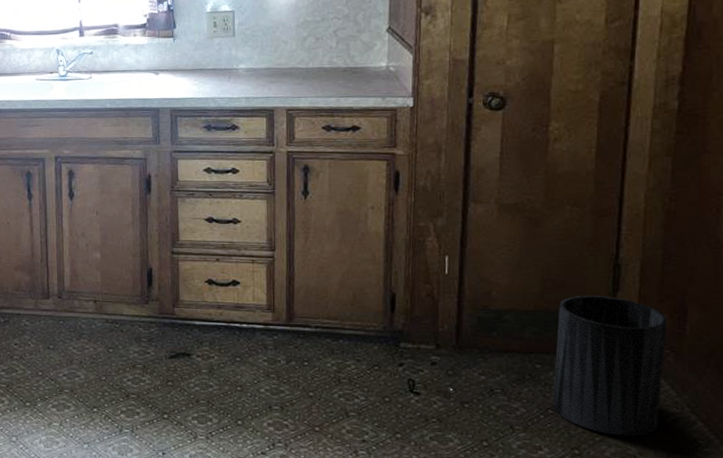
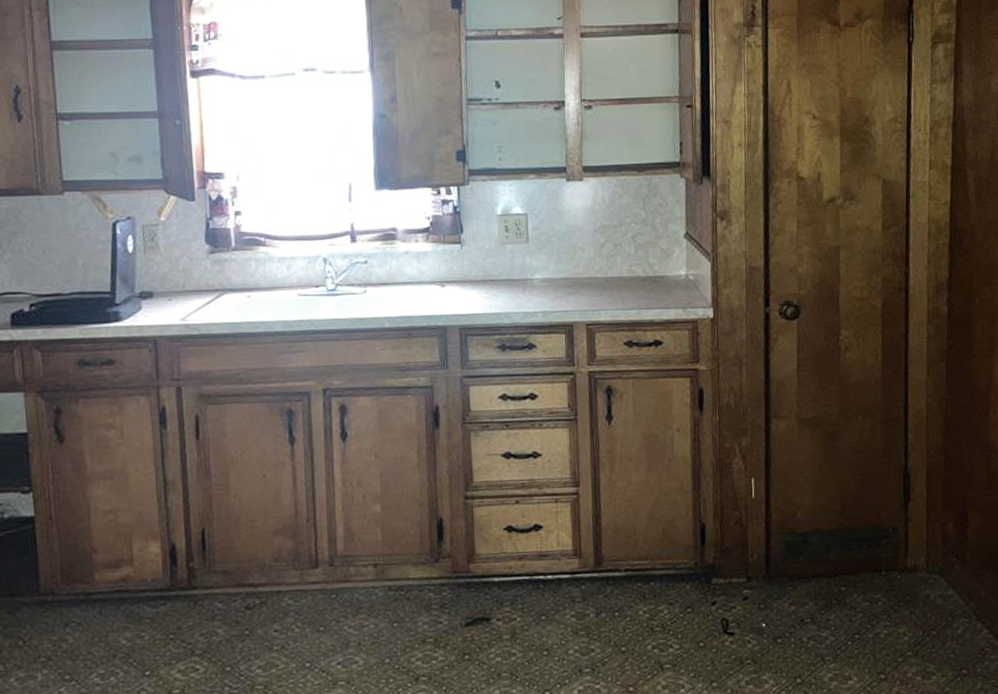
trash can: present [553,295,668,437] -> none [858,507,953,654]

